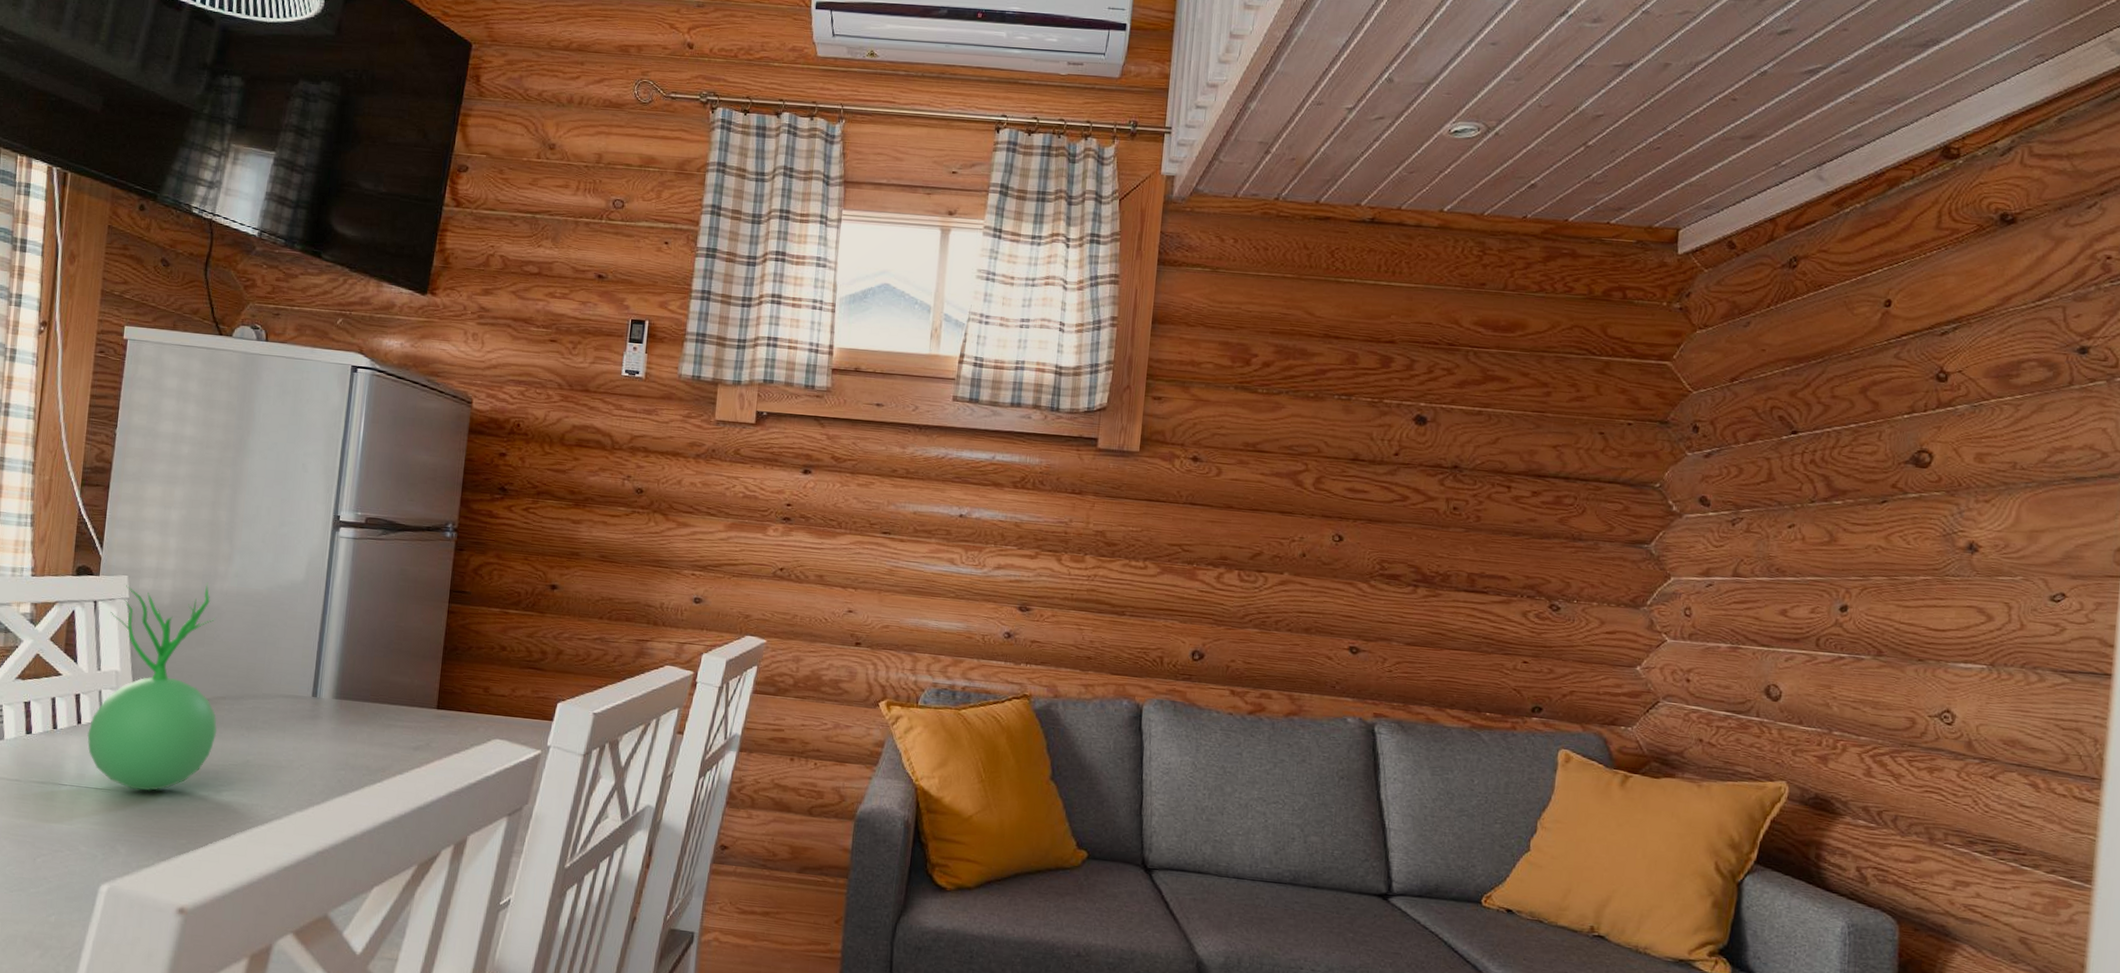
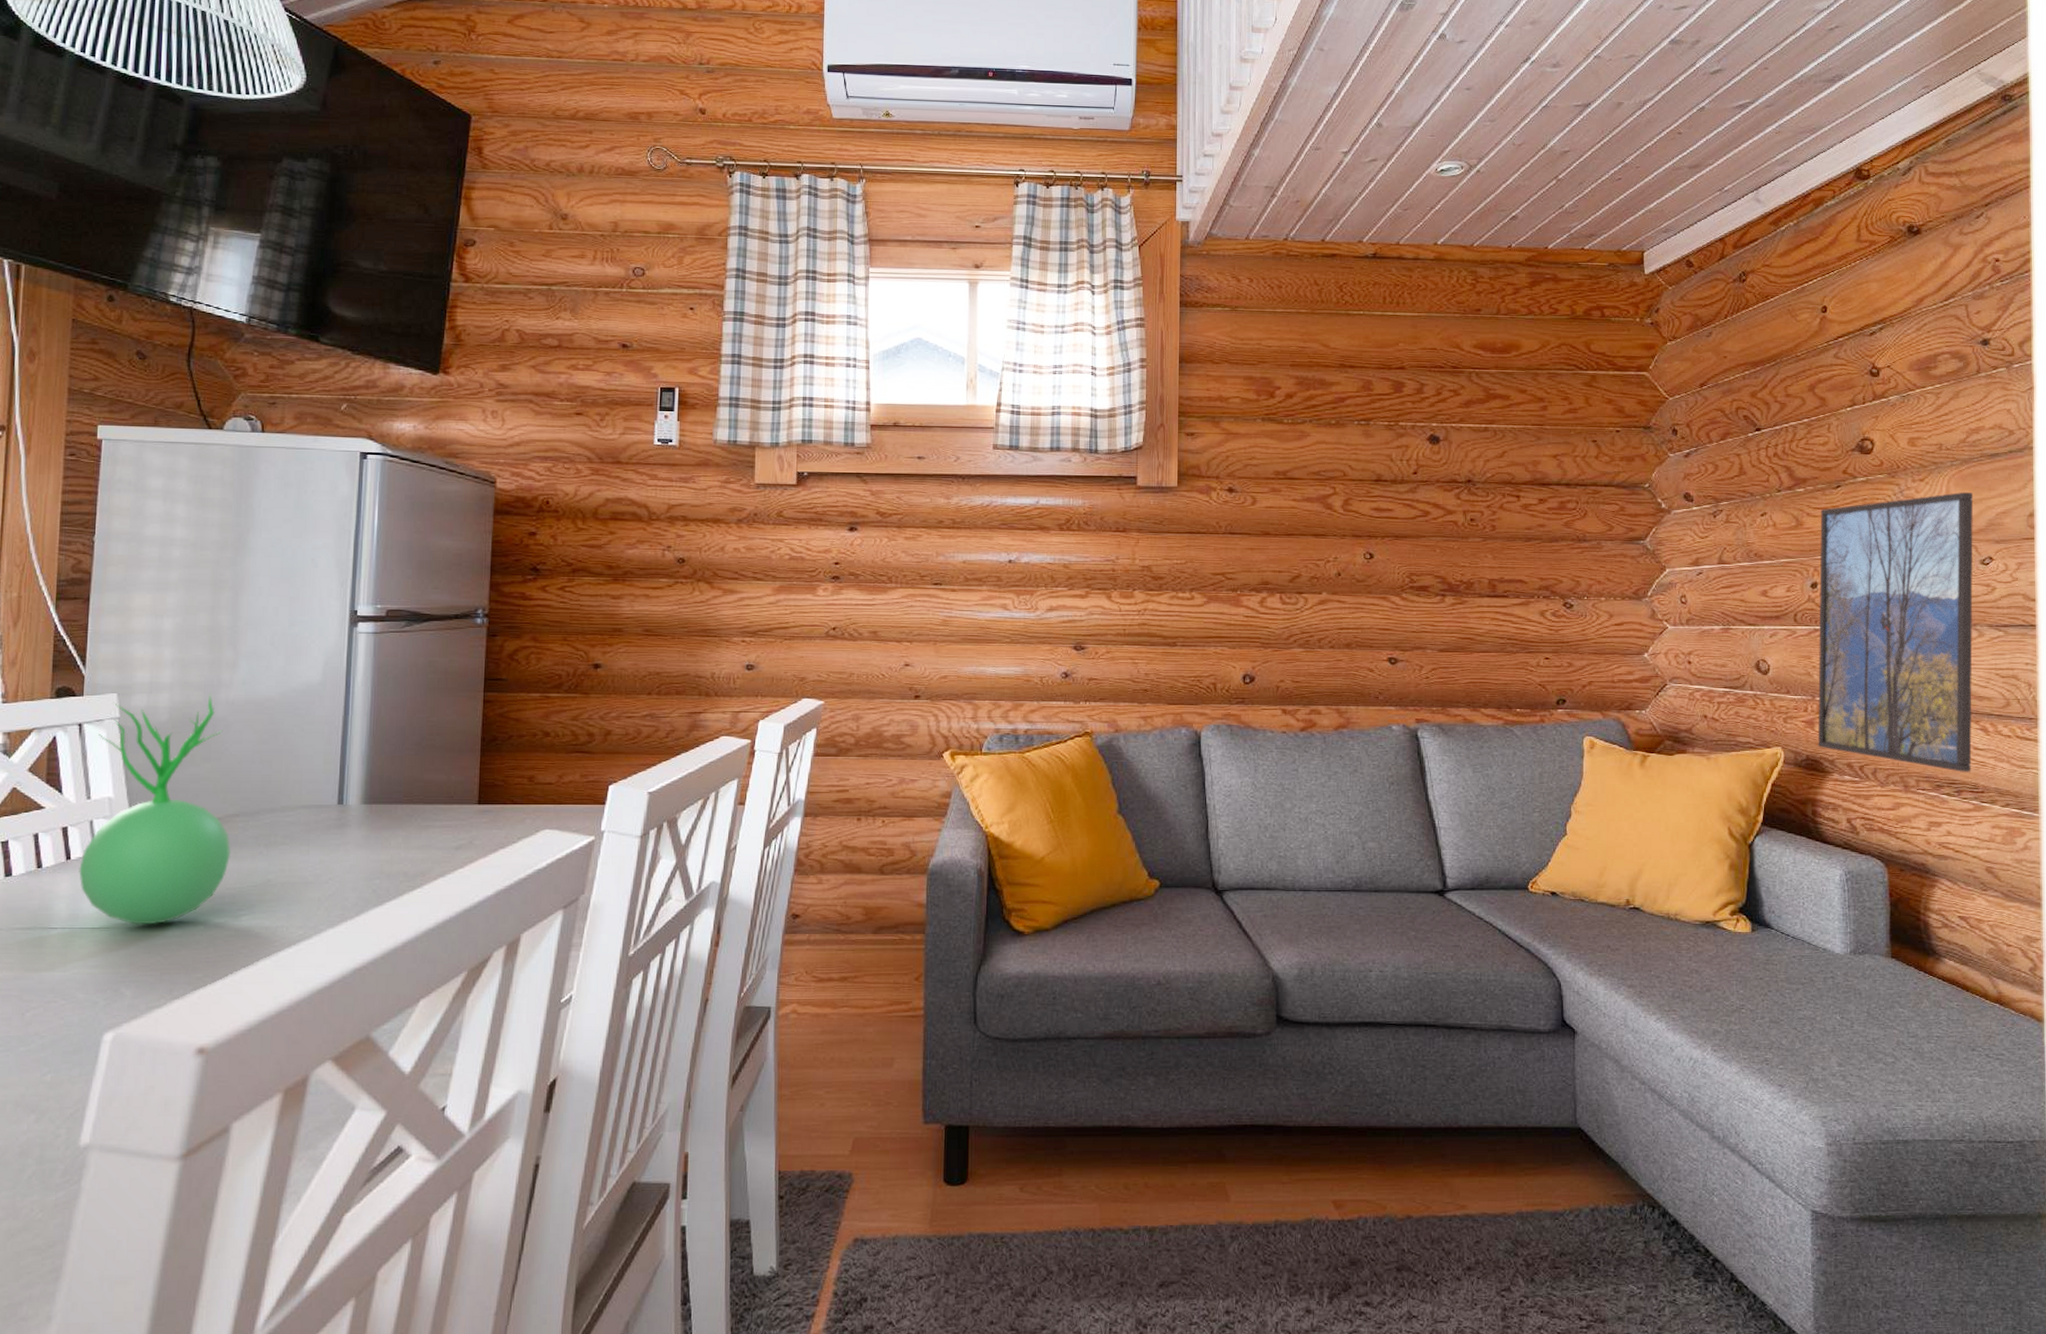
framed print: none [1830,518,2049,831] -> present [1817,491,1973,772]

